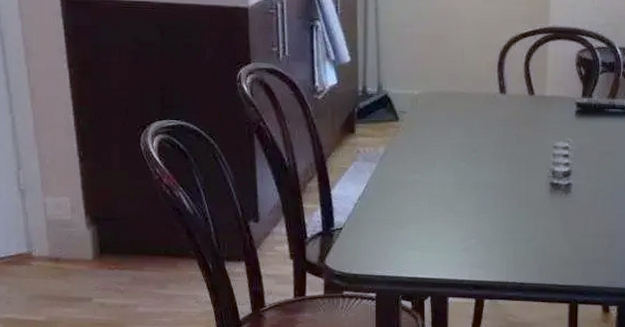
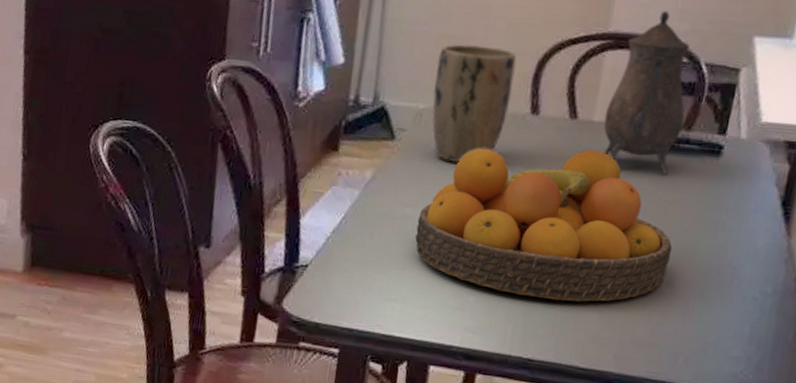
plant pot: none [424,40,484,136] -> present [432,43,517,163]
fruit bowl: none [425,118,613,236] -> present [415,148,673,302]
teapot: none [553,9,610,132] -> present [603,10,690,174]

